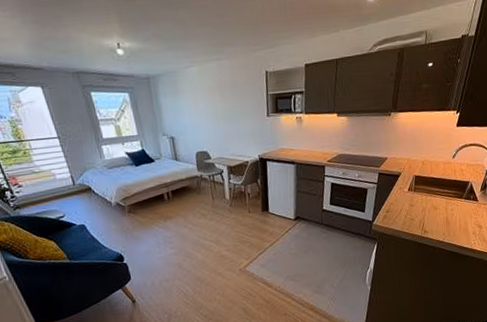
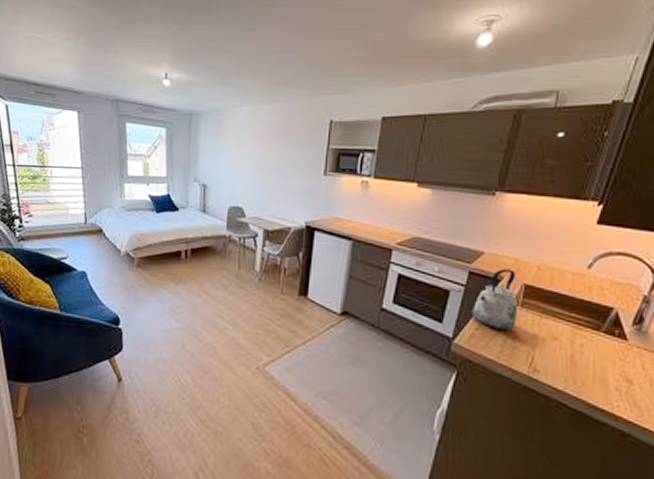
kettle: none [383,166,412,210] -> present [471,268,517,330]

